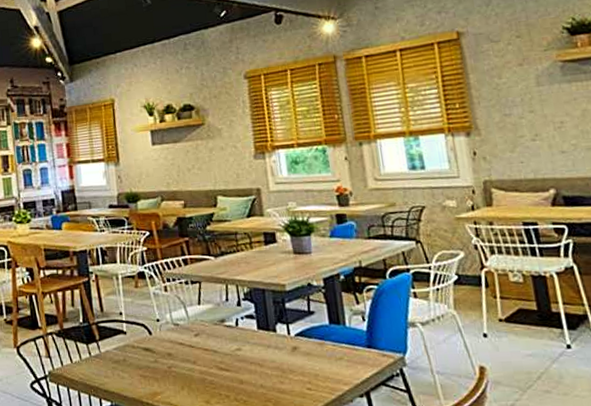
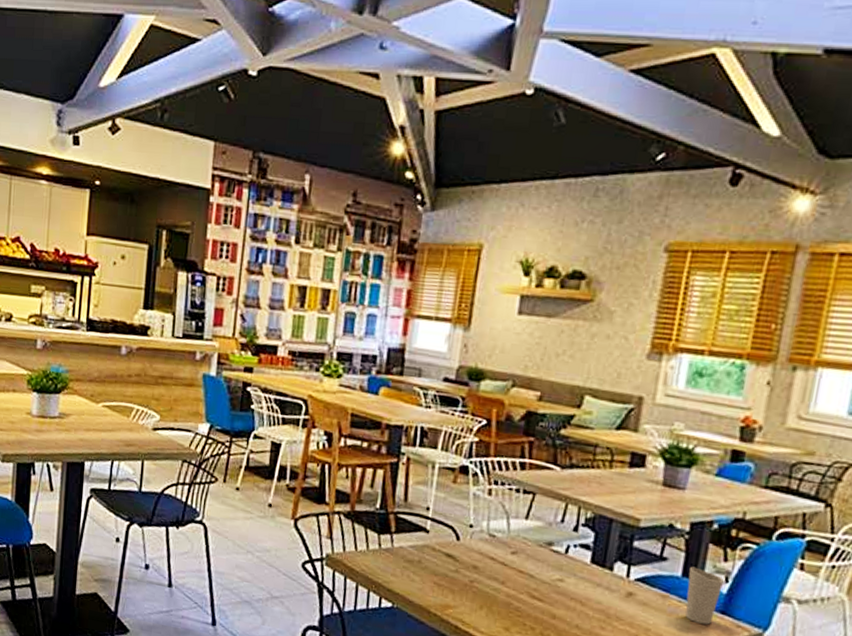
cup: none [333,314,364,360] -> present [685,566,724,625]

